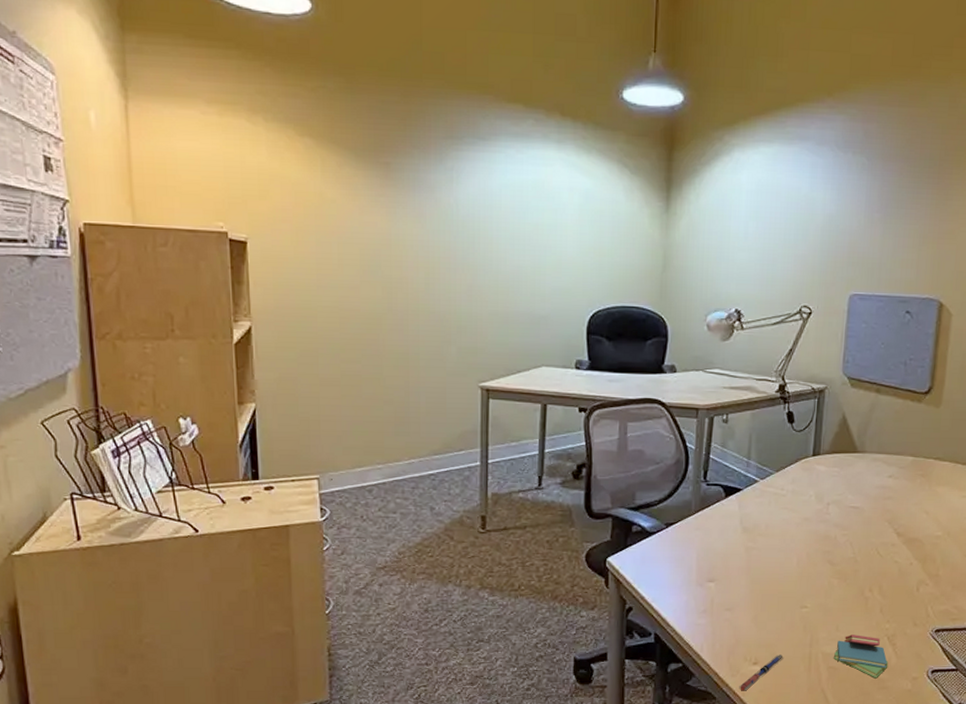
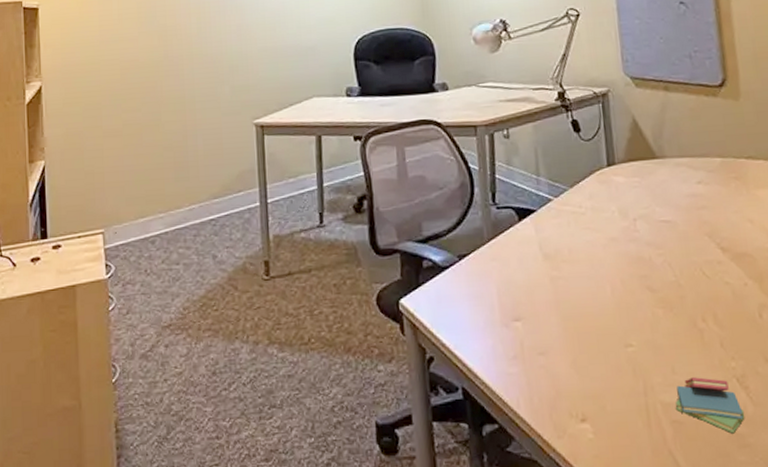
pen: present [739,655,783,691] -> none [568,407,616,457]

